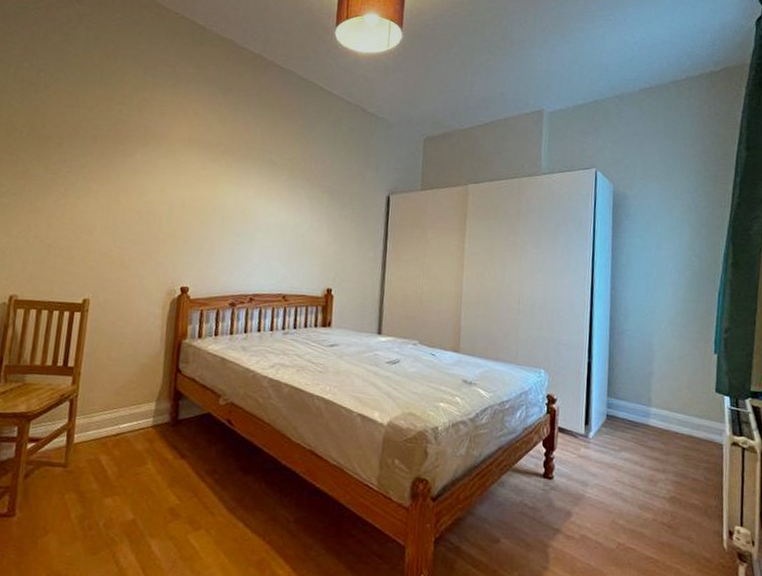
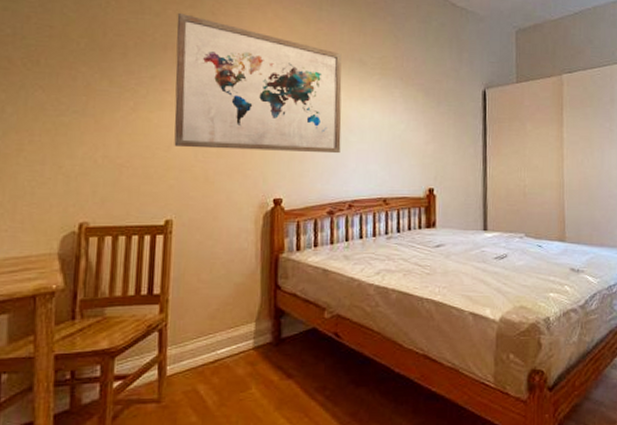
wall art: none [96,107,254,249] -> present [174,12,342,154]

